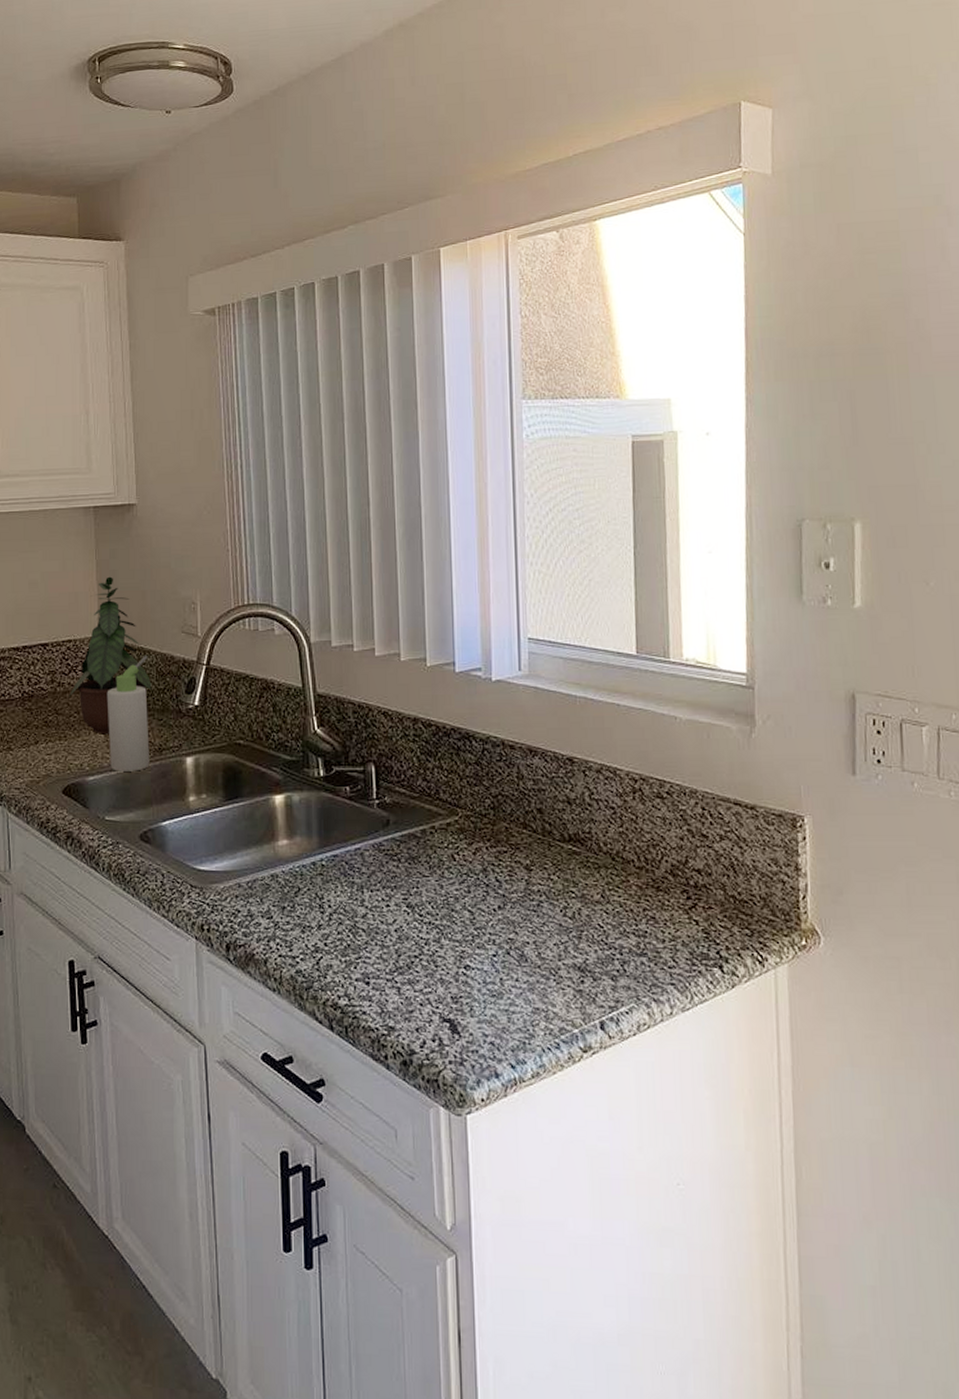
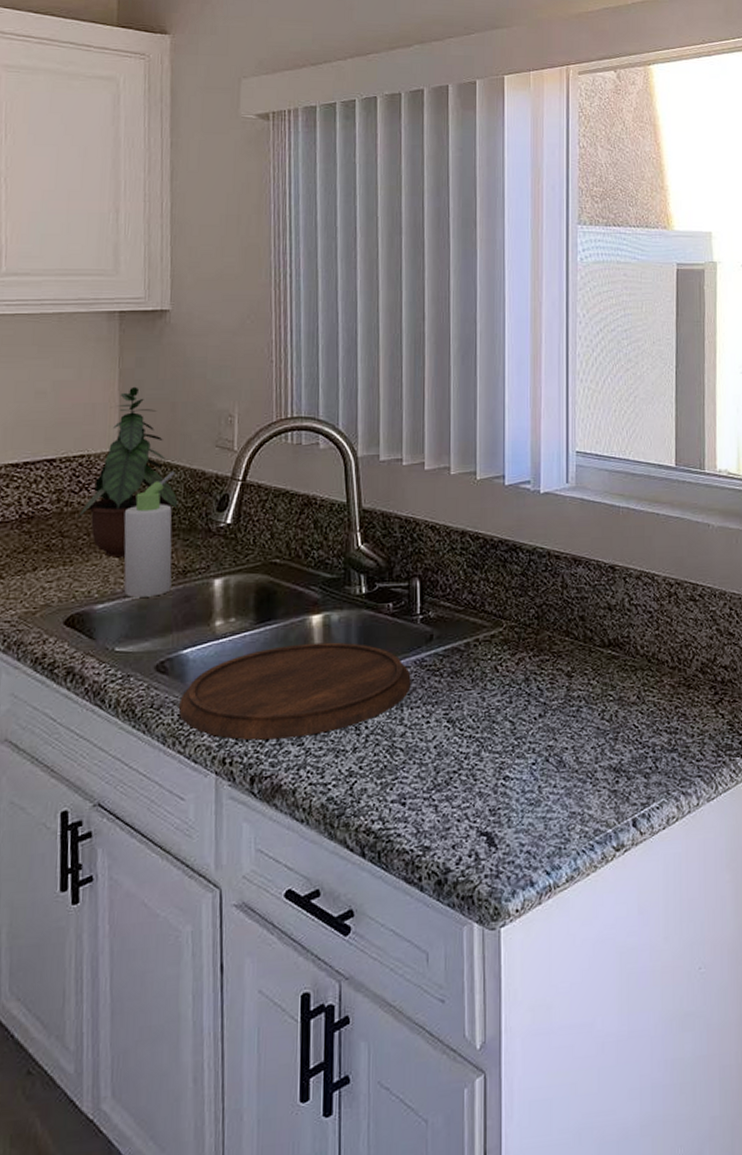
cutting board: none [162,822,370,911] -> present [179,642,411,740]

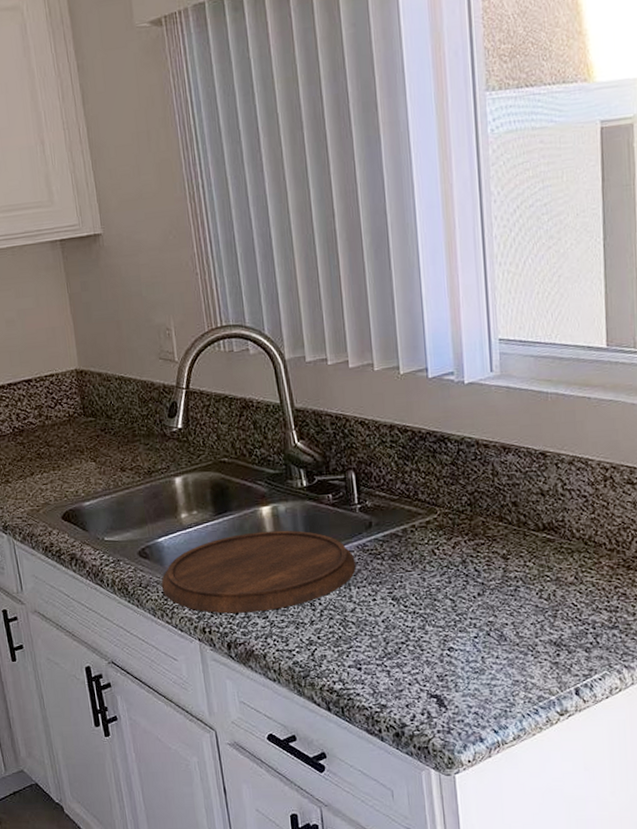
potted plant: present [78,386,179,557] -> none [58,309,137,461]
bottle: present [123,472,175,598] -> none [93,384,141,496]

